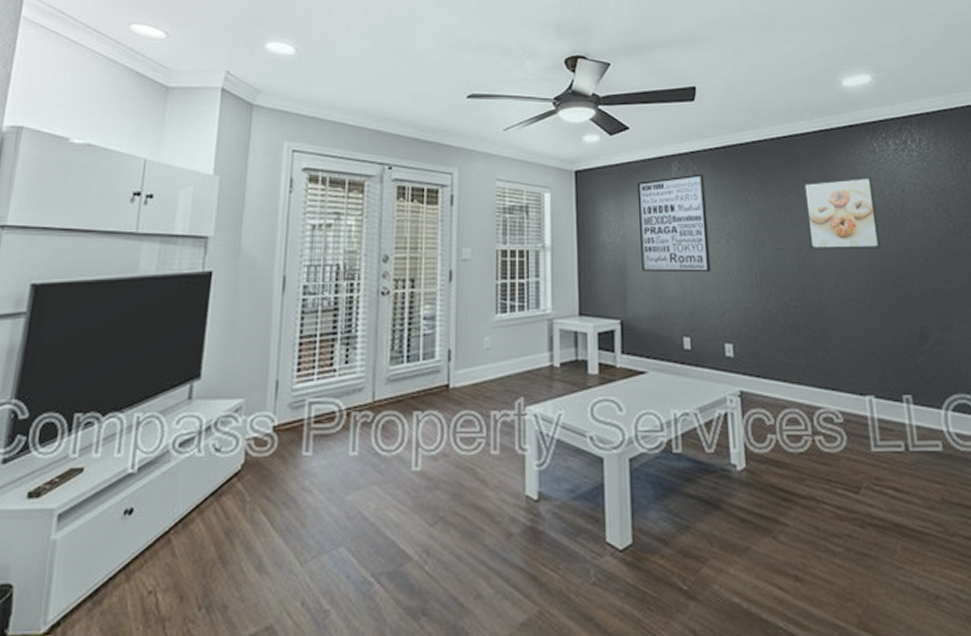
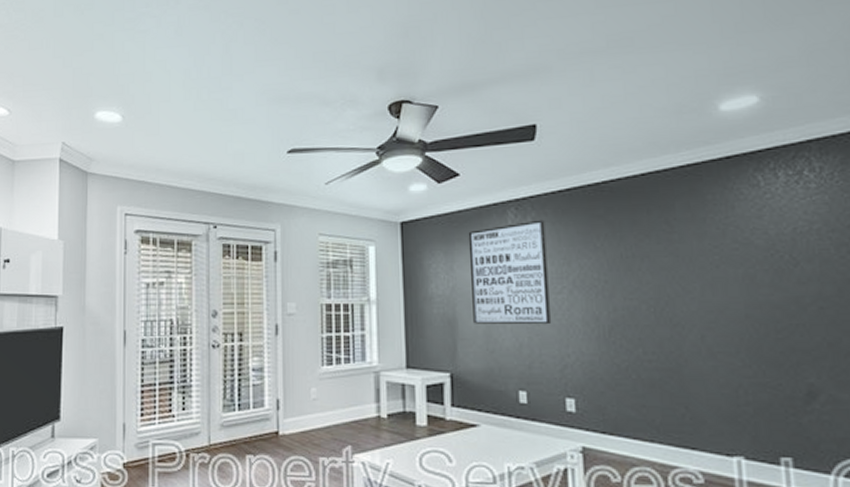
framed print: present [803,177,881,250] -> none [664,215,761,299]

